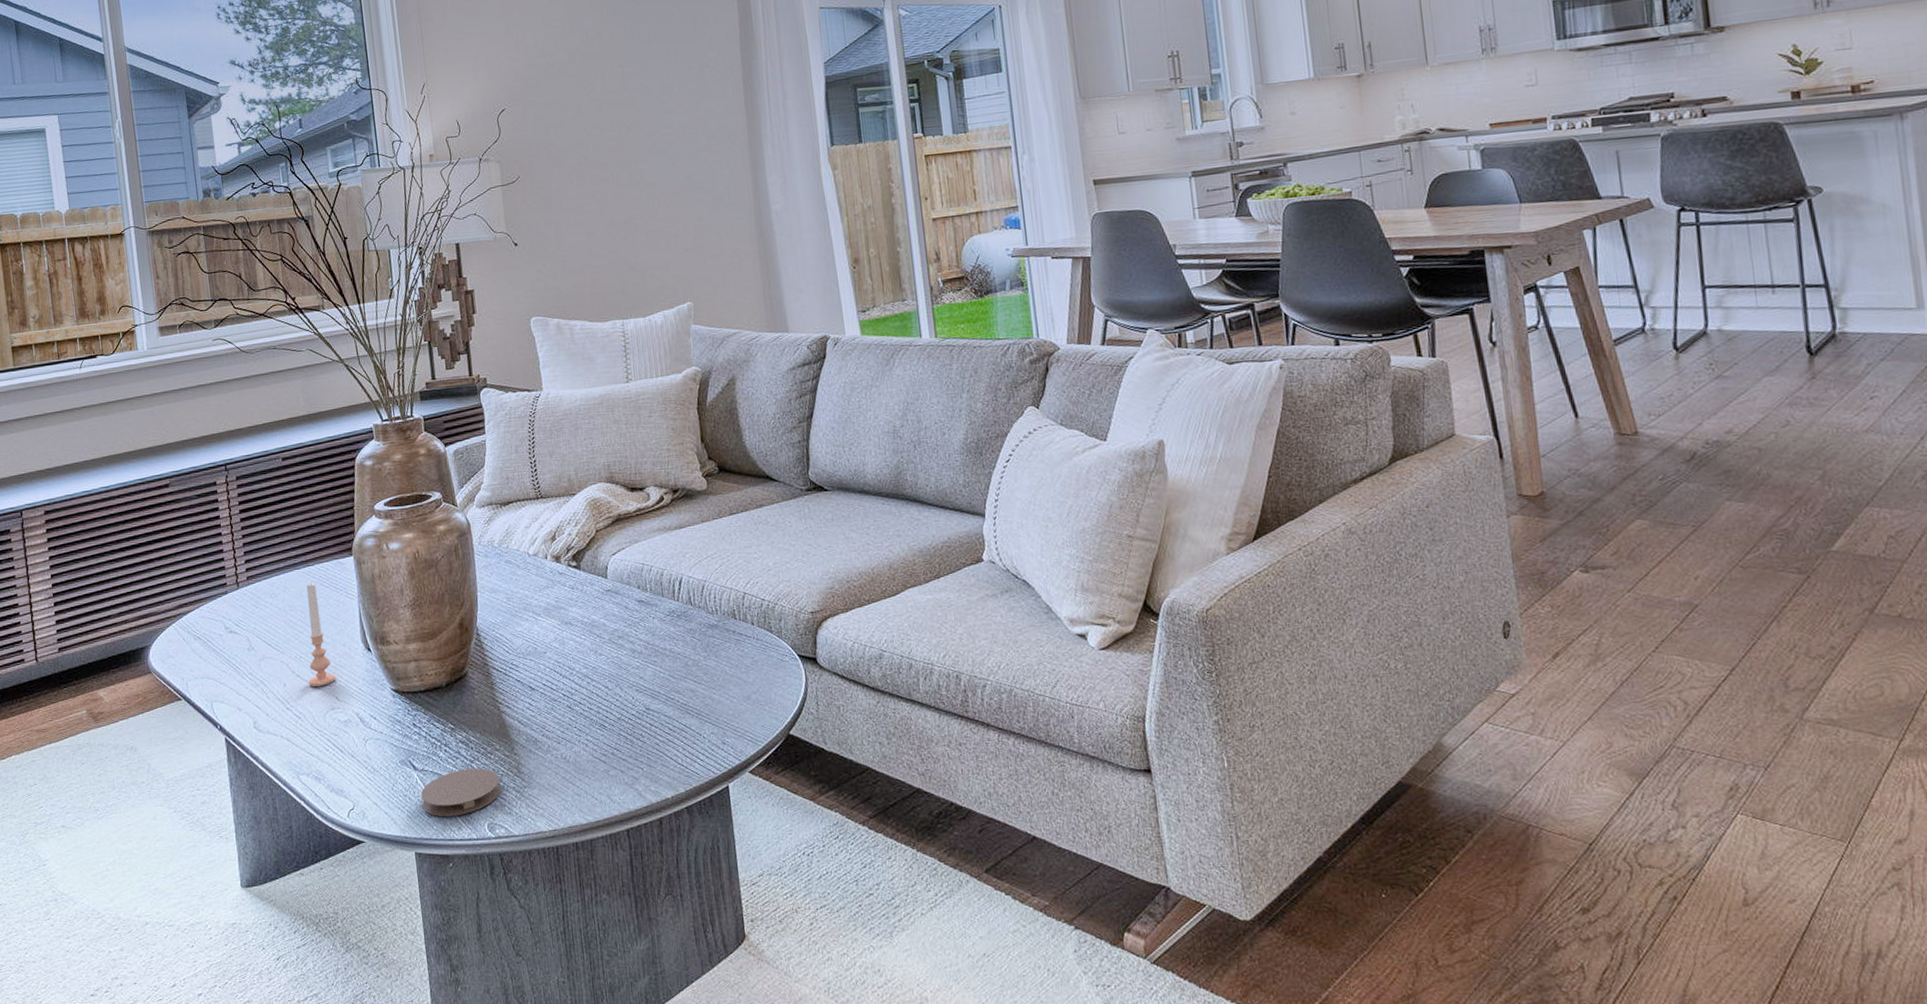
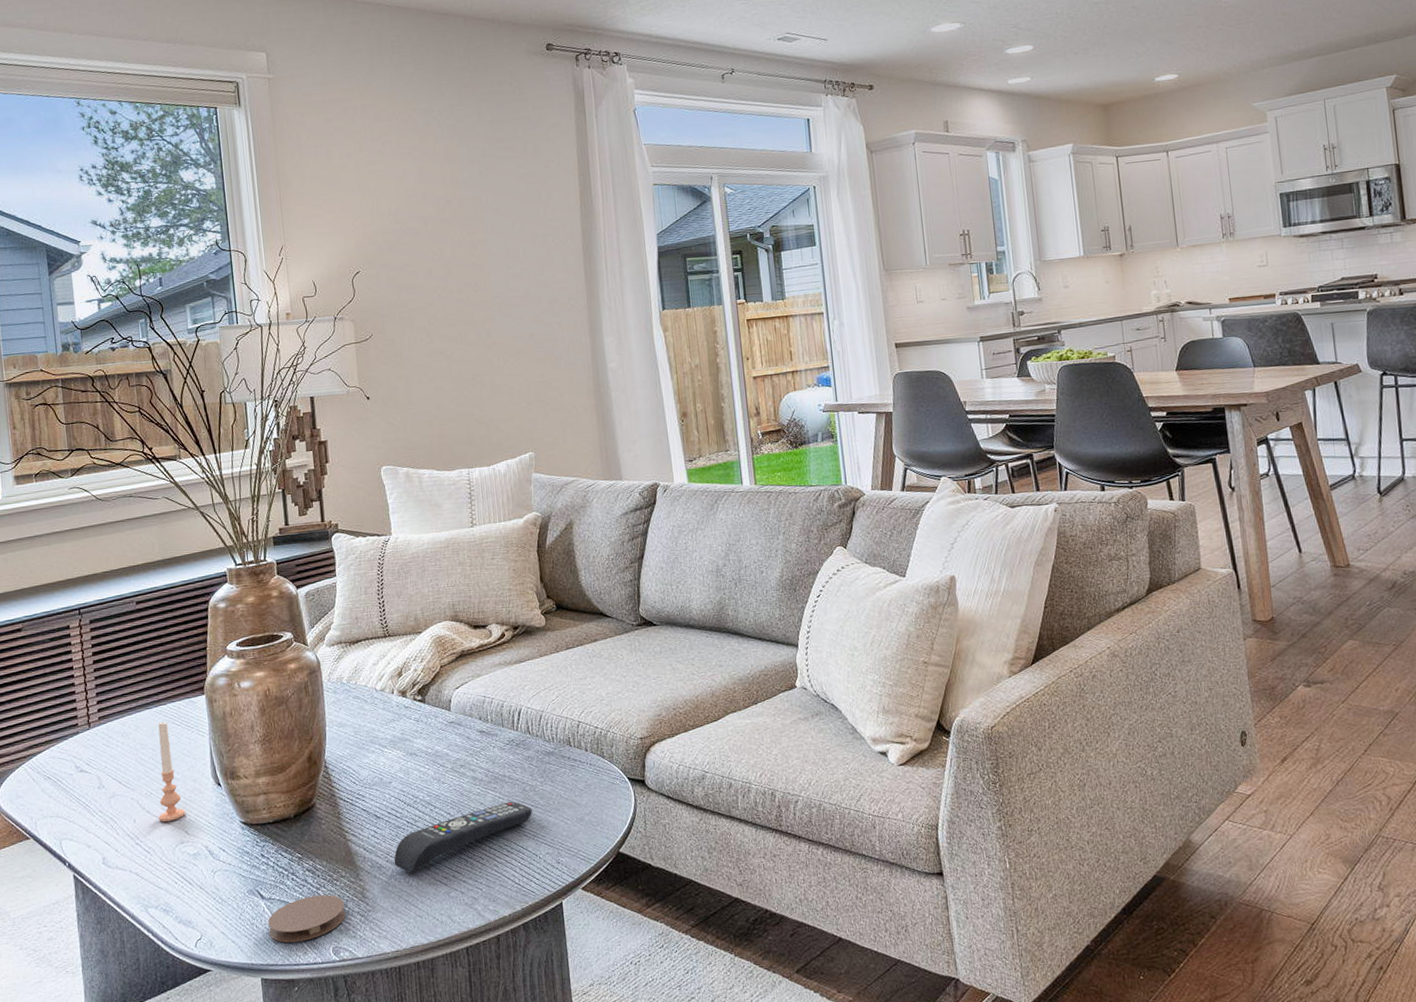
remote control: none [550,676,696,749] -> present [394,801,533,873]

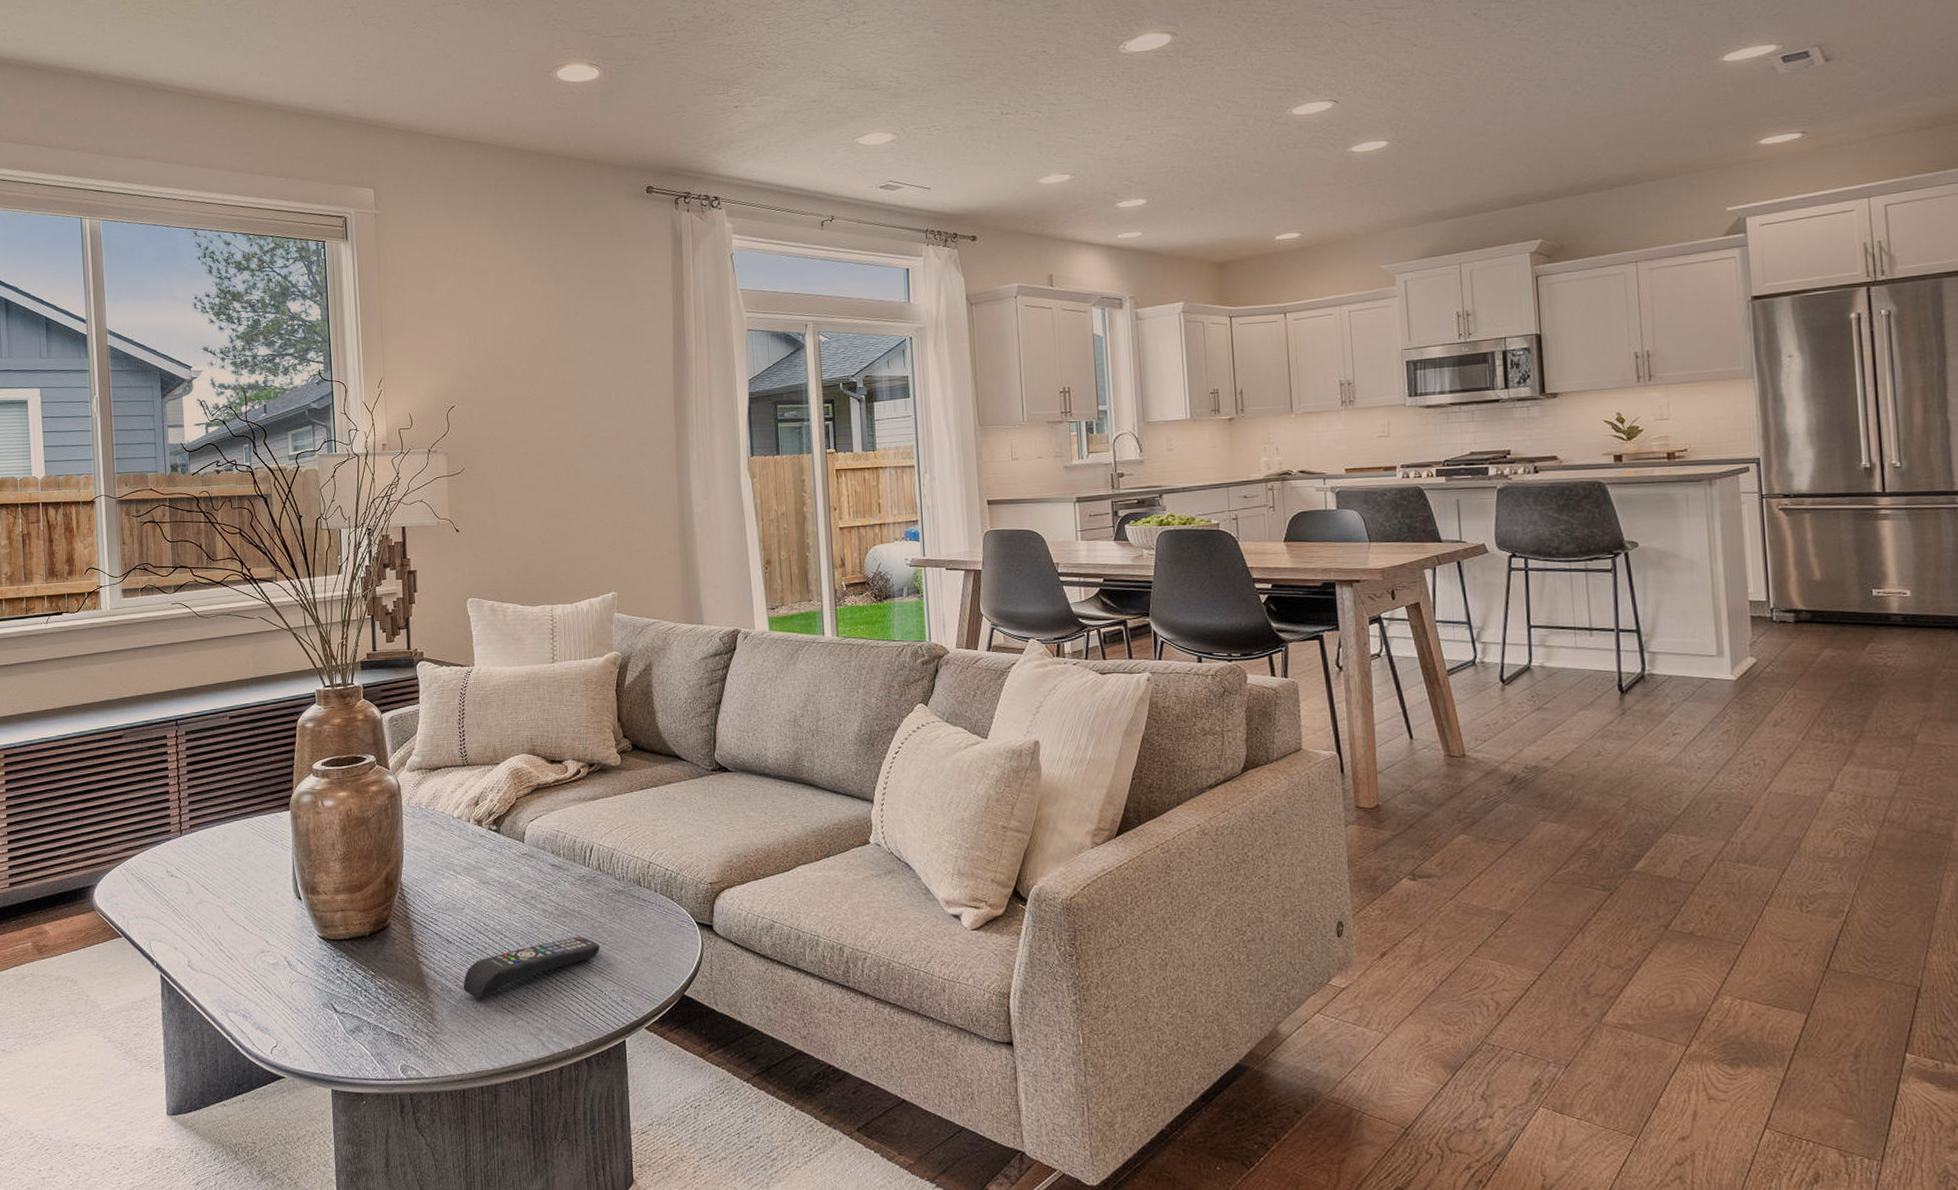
candle: present [158,721,185,822] -> none [242,833,267,930]
coaster: present [267,894,346,943] -> none [339,1014,415,1058]

